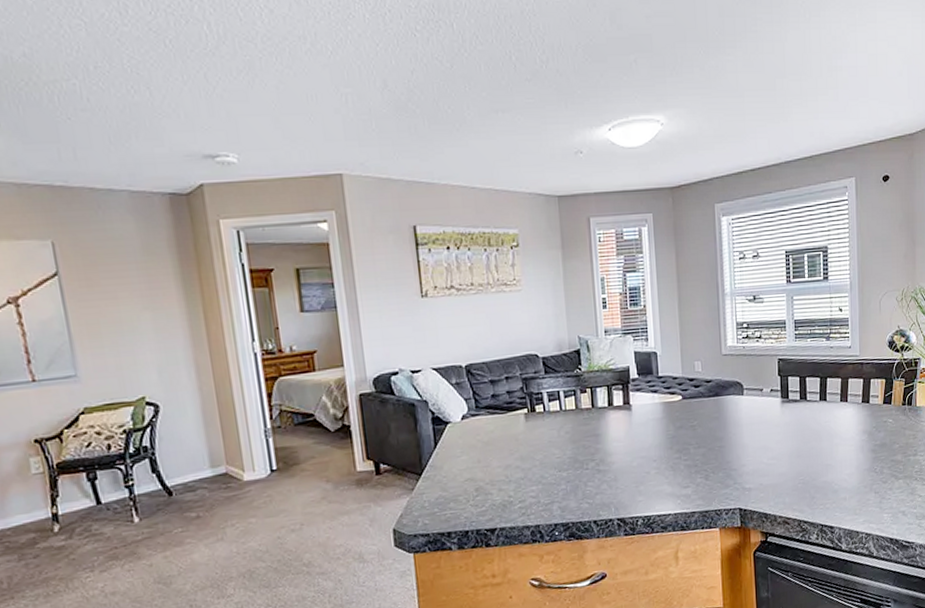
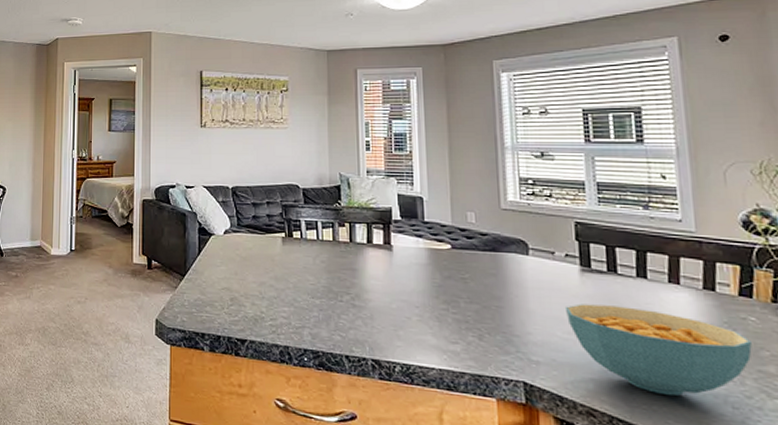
cereal bowl: none [769,427,889,495] -> present [564,304,752,396]

